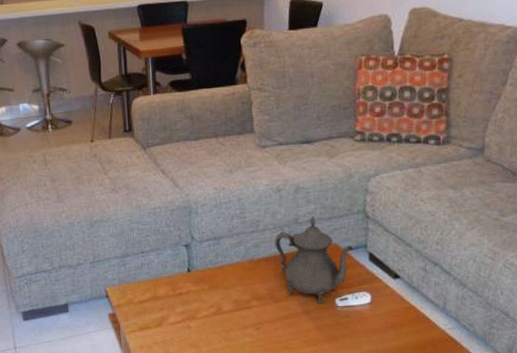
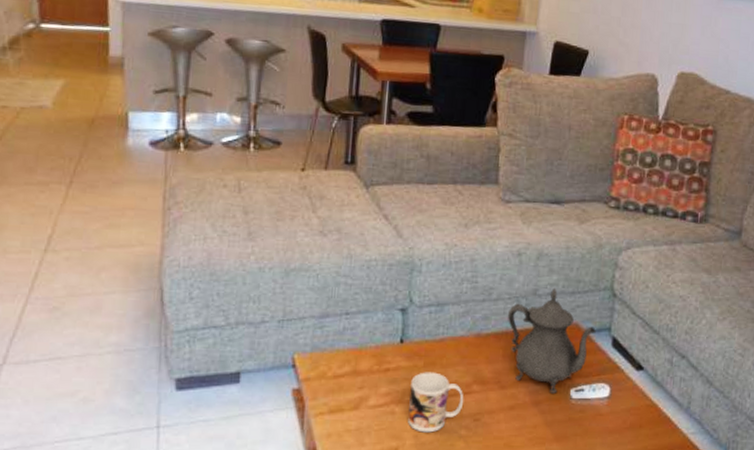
mug: none [200,293,246,341] -> present [408,372,464,433]

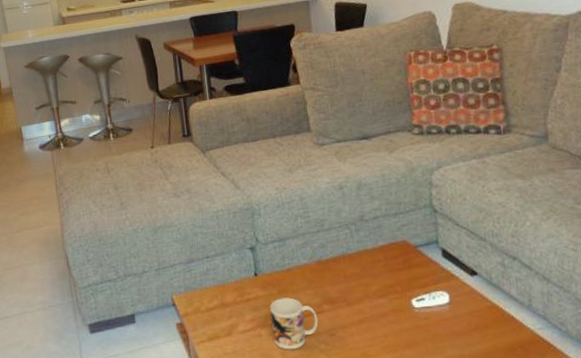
teapot: present [507,288,596,394] -> none [341,212,425,305]

